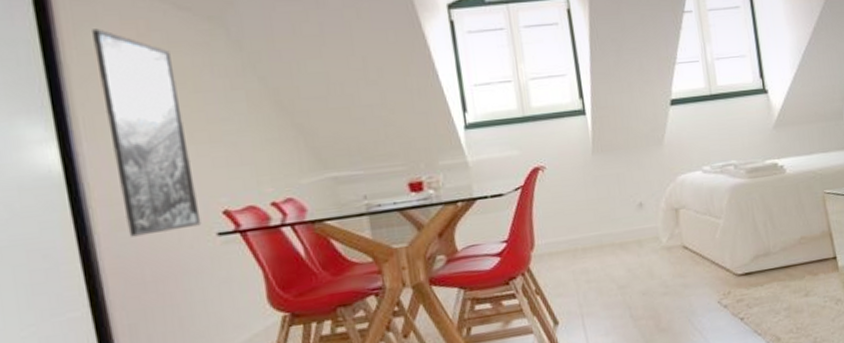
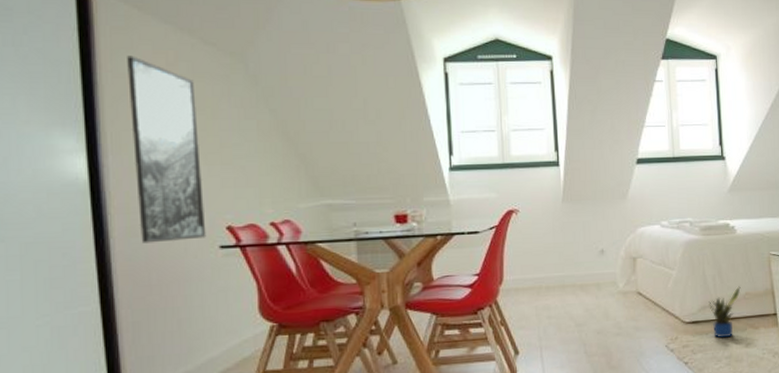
potted plant: none [761,230,795,288] -> present [709,286,741,337]

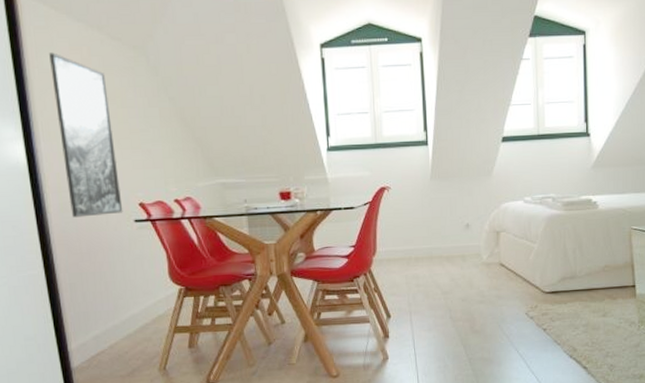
potted plant: present [709,286,741,337] -> none [568,259,600,307]

